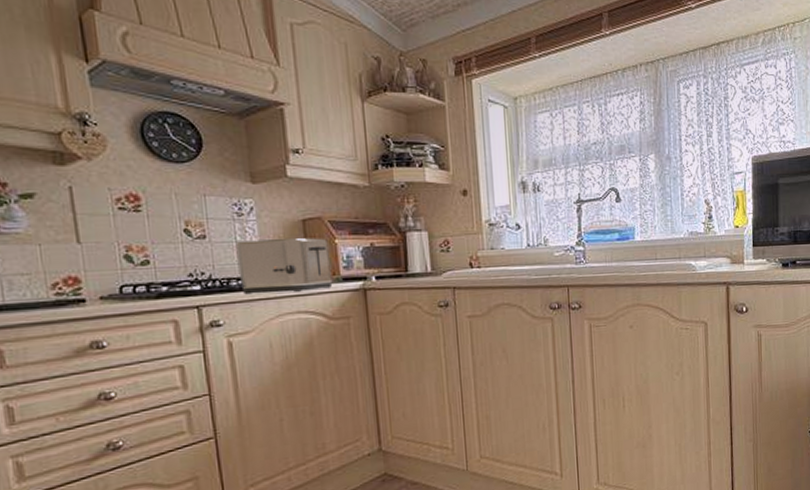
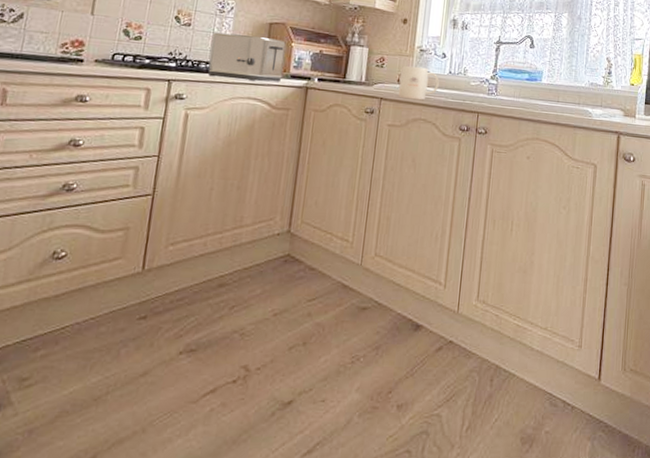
mug: none [470,244,518,284] -> present [398,65,439,101]

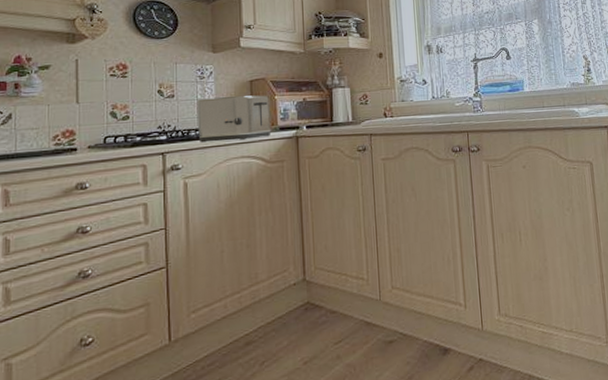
mug: present [398,65,439,101] -> none [384,97,425,131]

